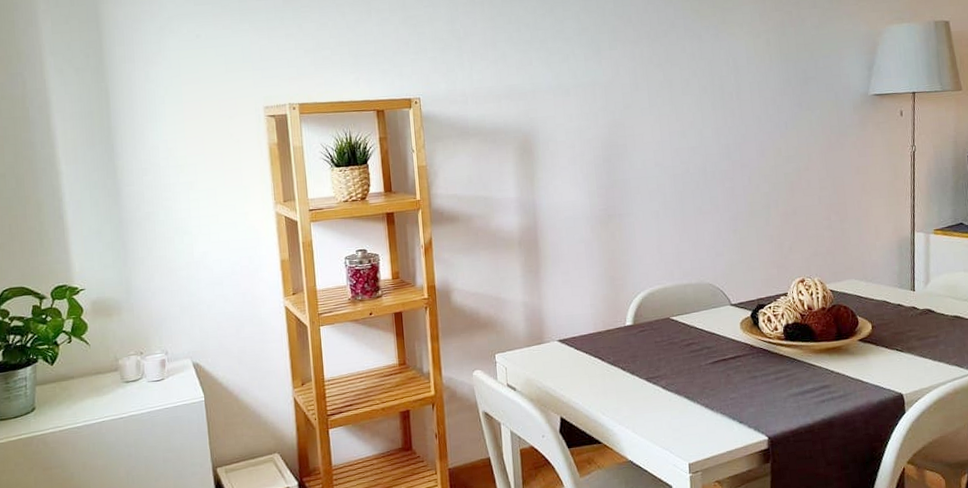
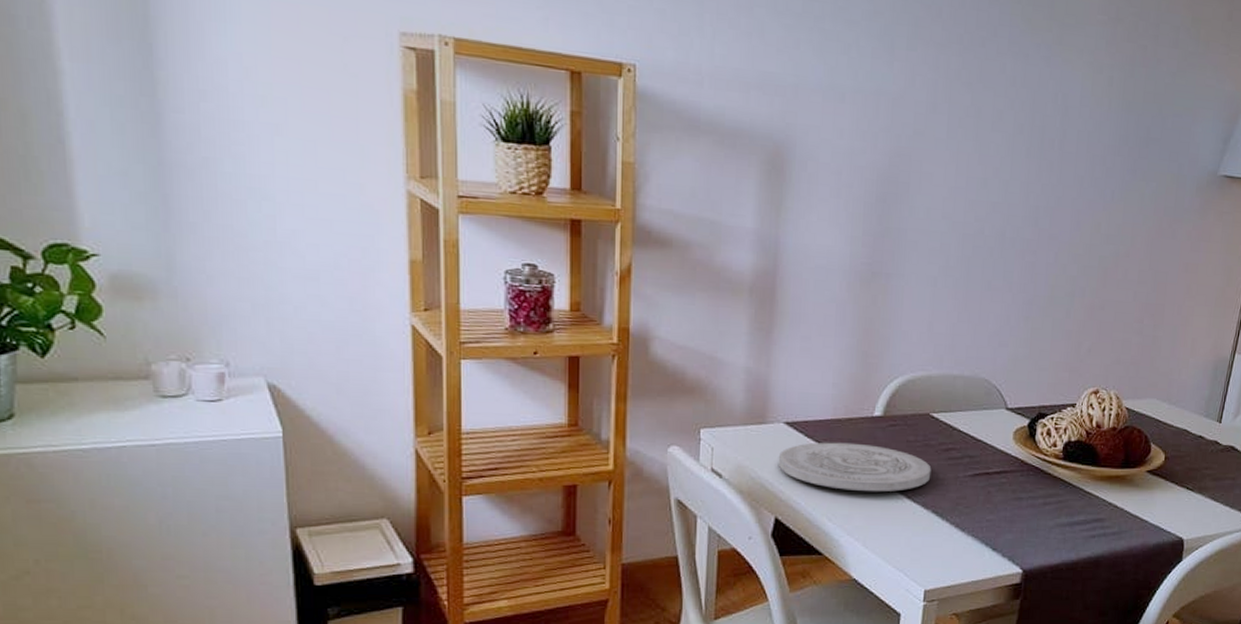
plate: none [556,349,679,388] -> present [778,442,932,492]

